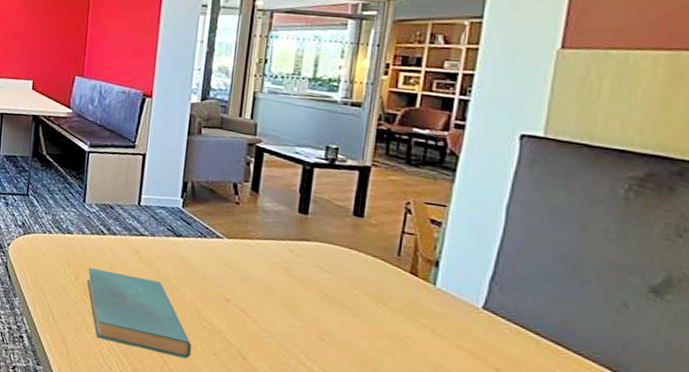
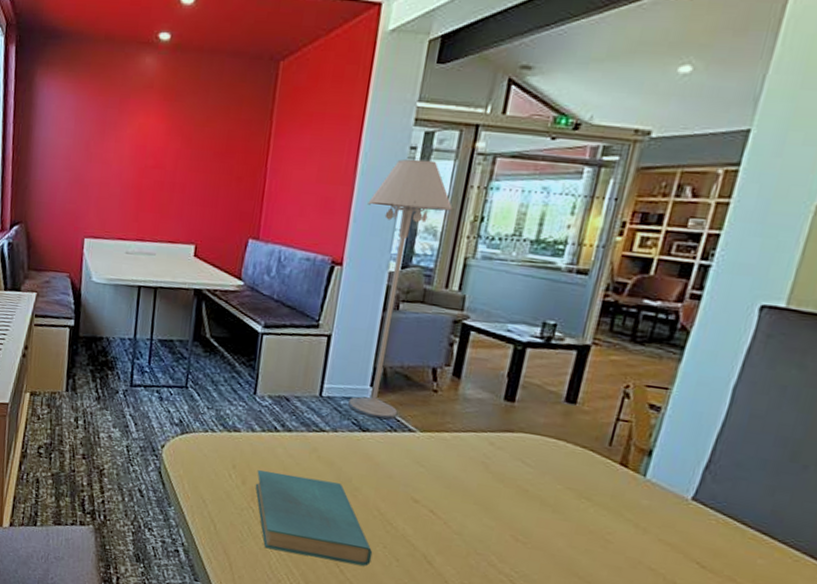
floor lamp: none [163,14,241,227] -> present [348,159,454,420]

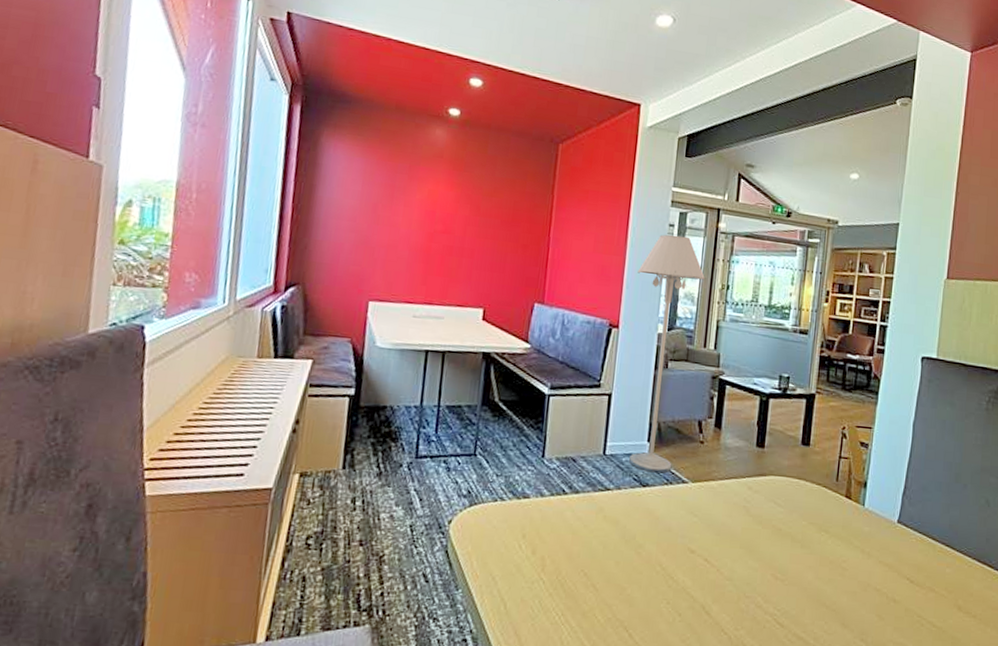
book: present [255,470,373,566] -> none [545,537,658,626]

